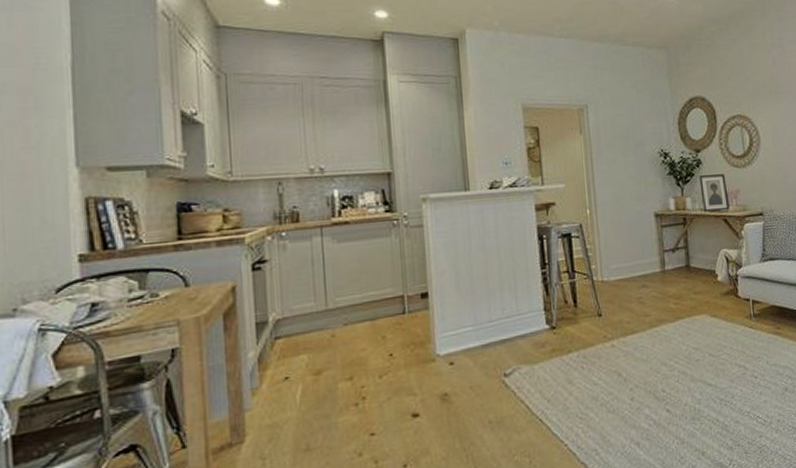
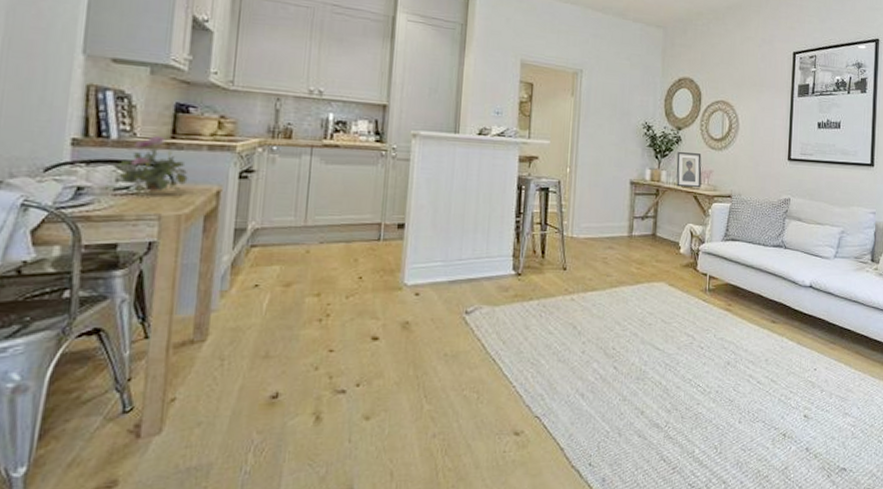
flower bouquet: none [126,238,201,303] -> present [116,135,188,195]

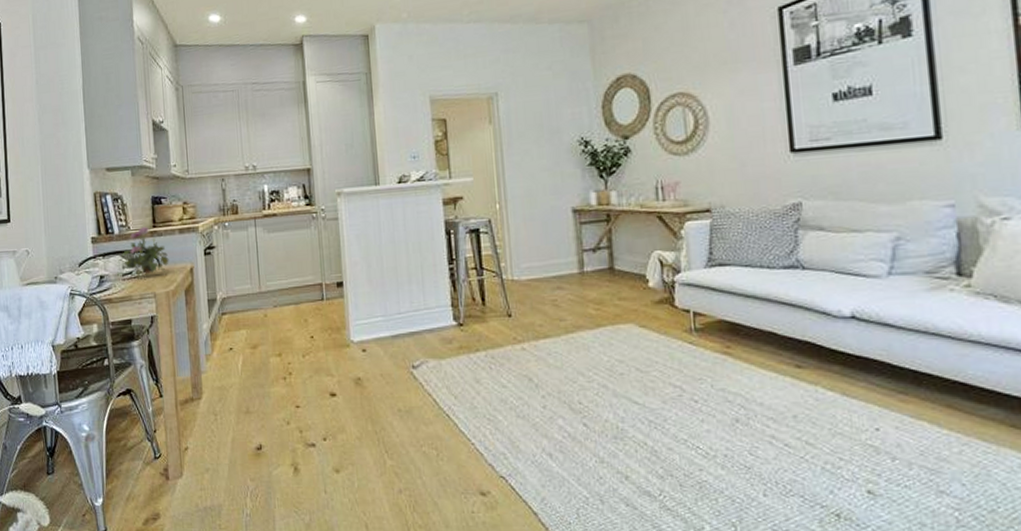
picture frame: present [676,152,702,188] -> none [627,163,666,208]

